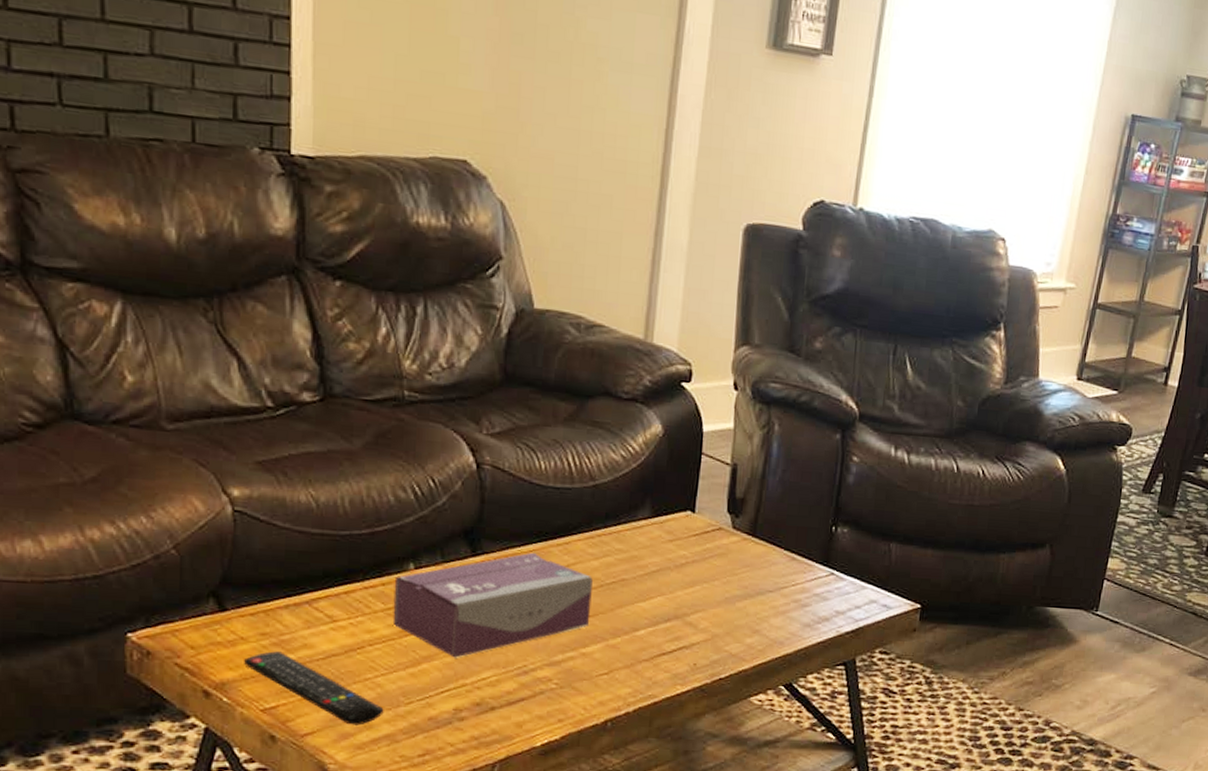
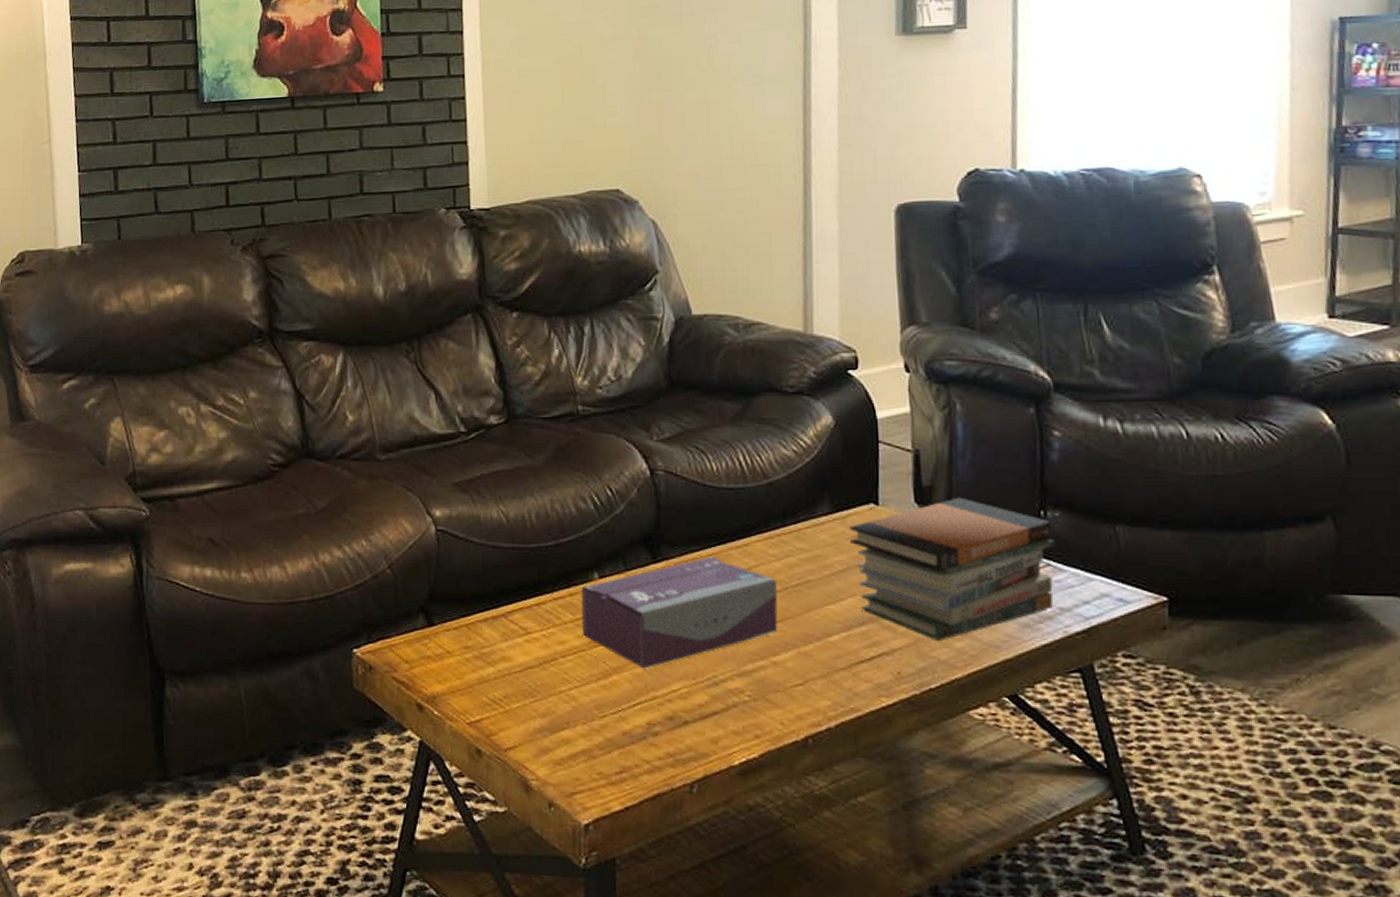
remote control: present [244,651,384,726] -> none [451,664,579,740]
book stack: none [665,510,841,637] -> present [850,497,1055,641]

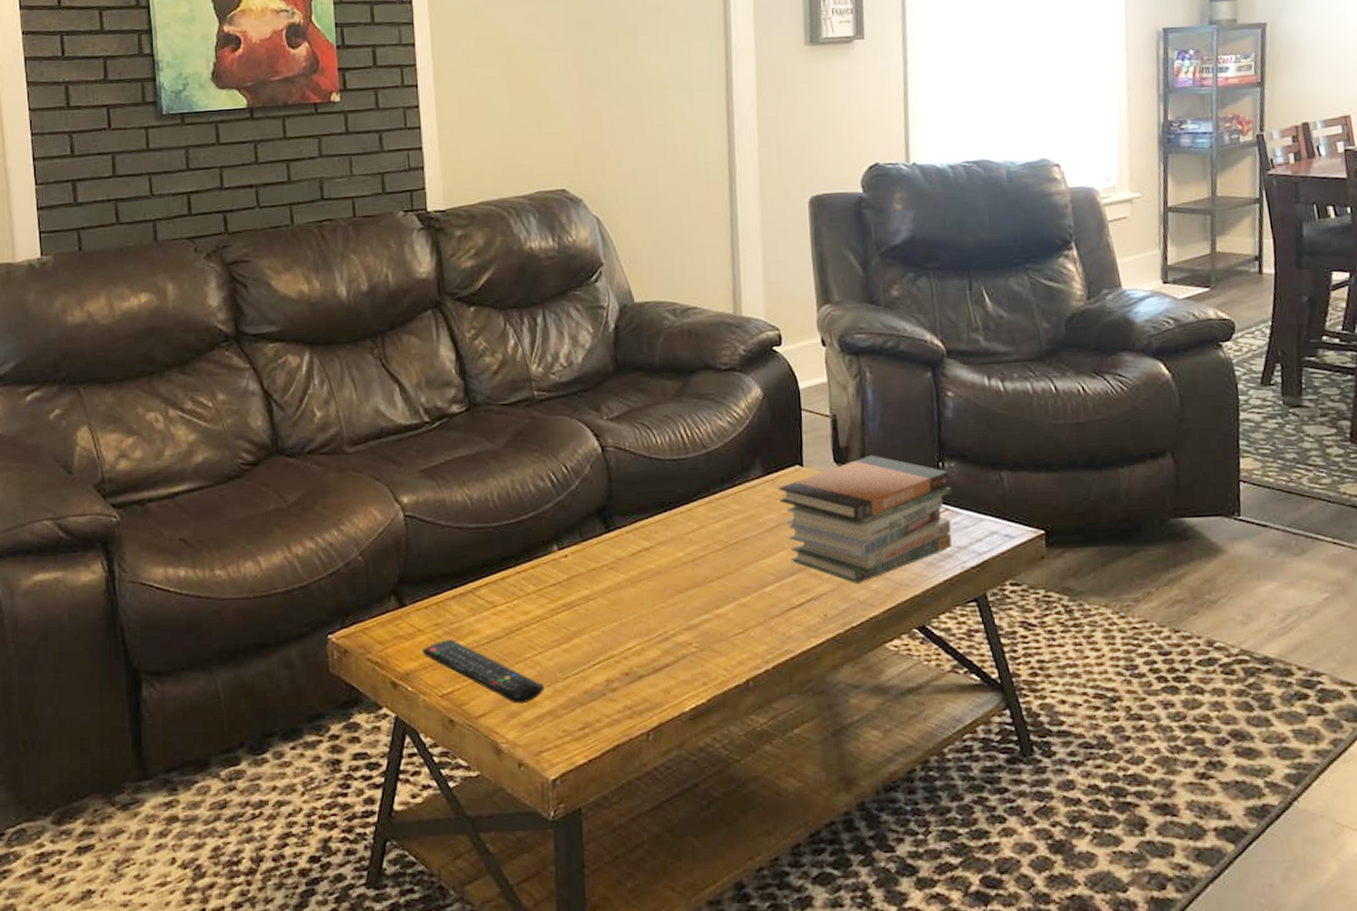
remote control: none [451,664,579,740] -> present [423,639,545,704]
tissue box: present [581,556,778,669] -> none [542,522,720,631]

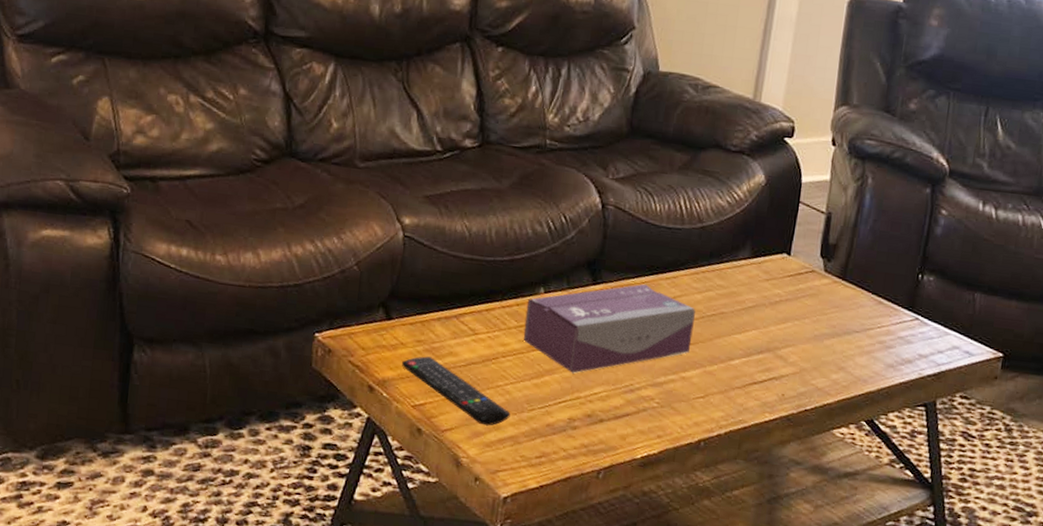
tissue box: none [542,522,720,631] -> present [523,284,695,373]
book stack: present [779,455,952,584] -> none [761,256,926,372]

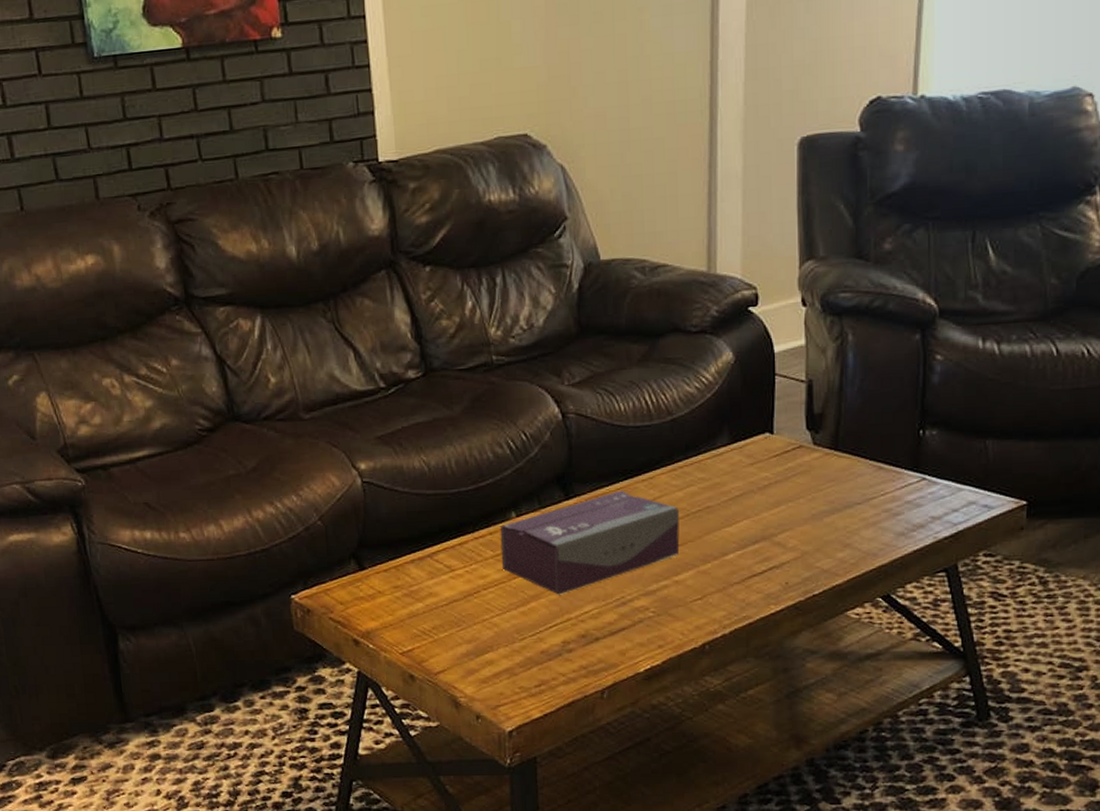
remote control: present [402,356,511,426] -> none [383,601,502,662]

